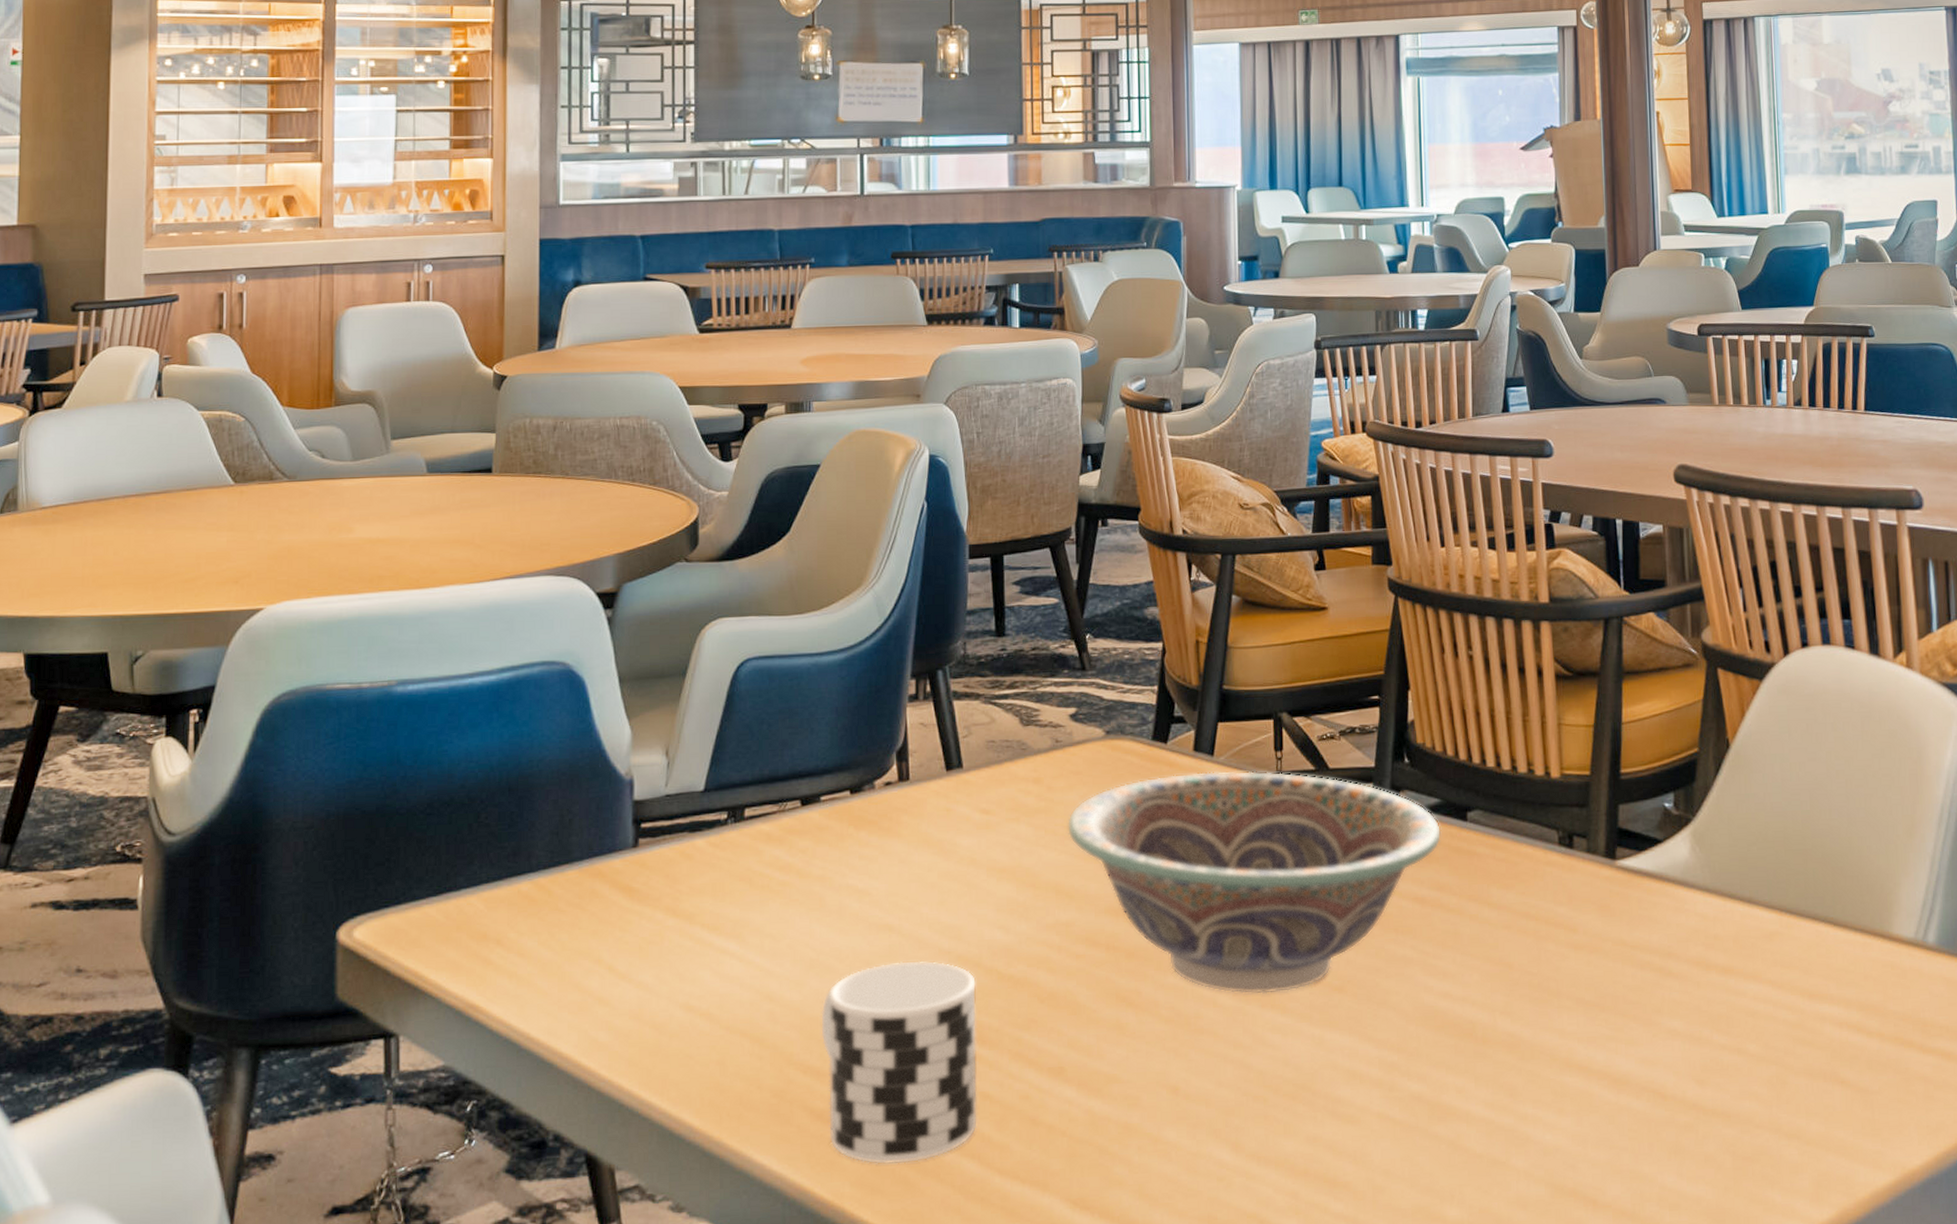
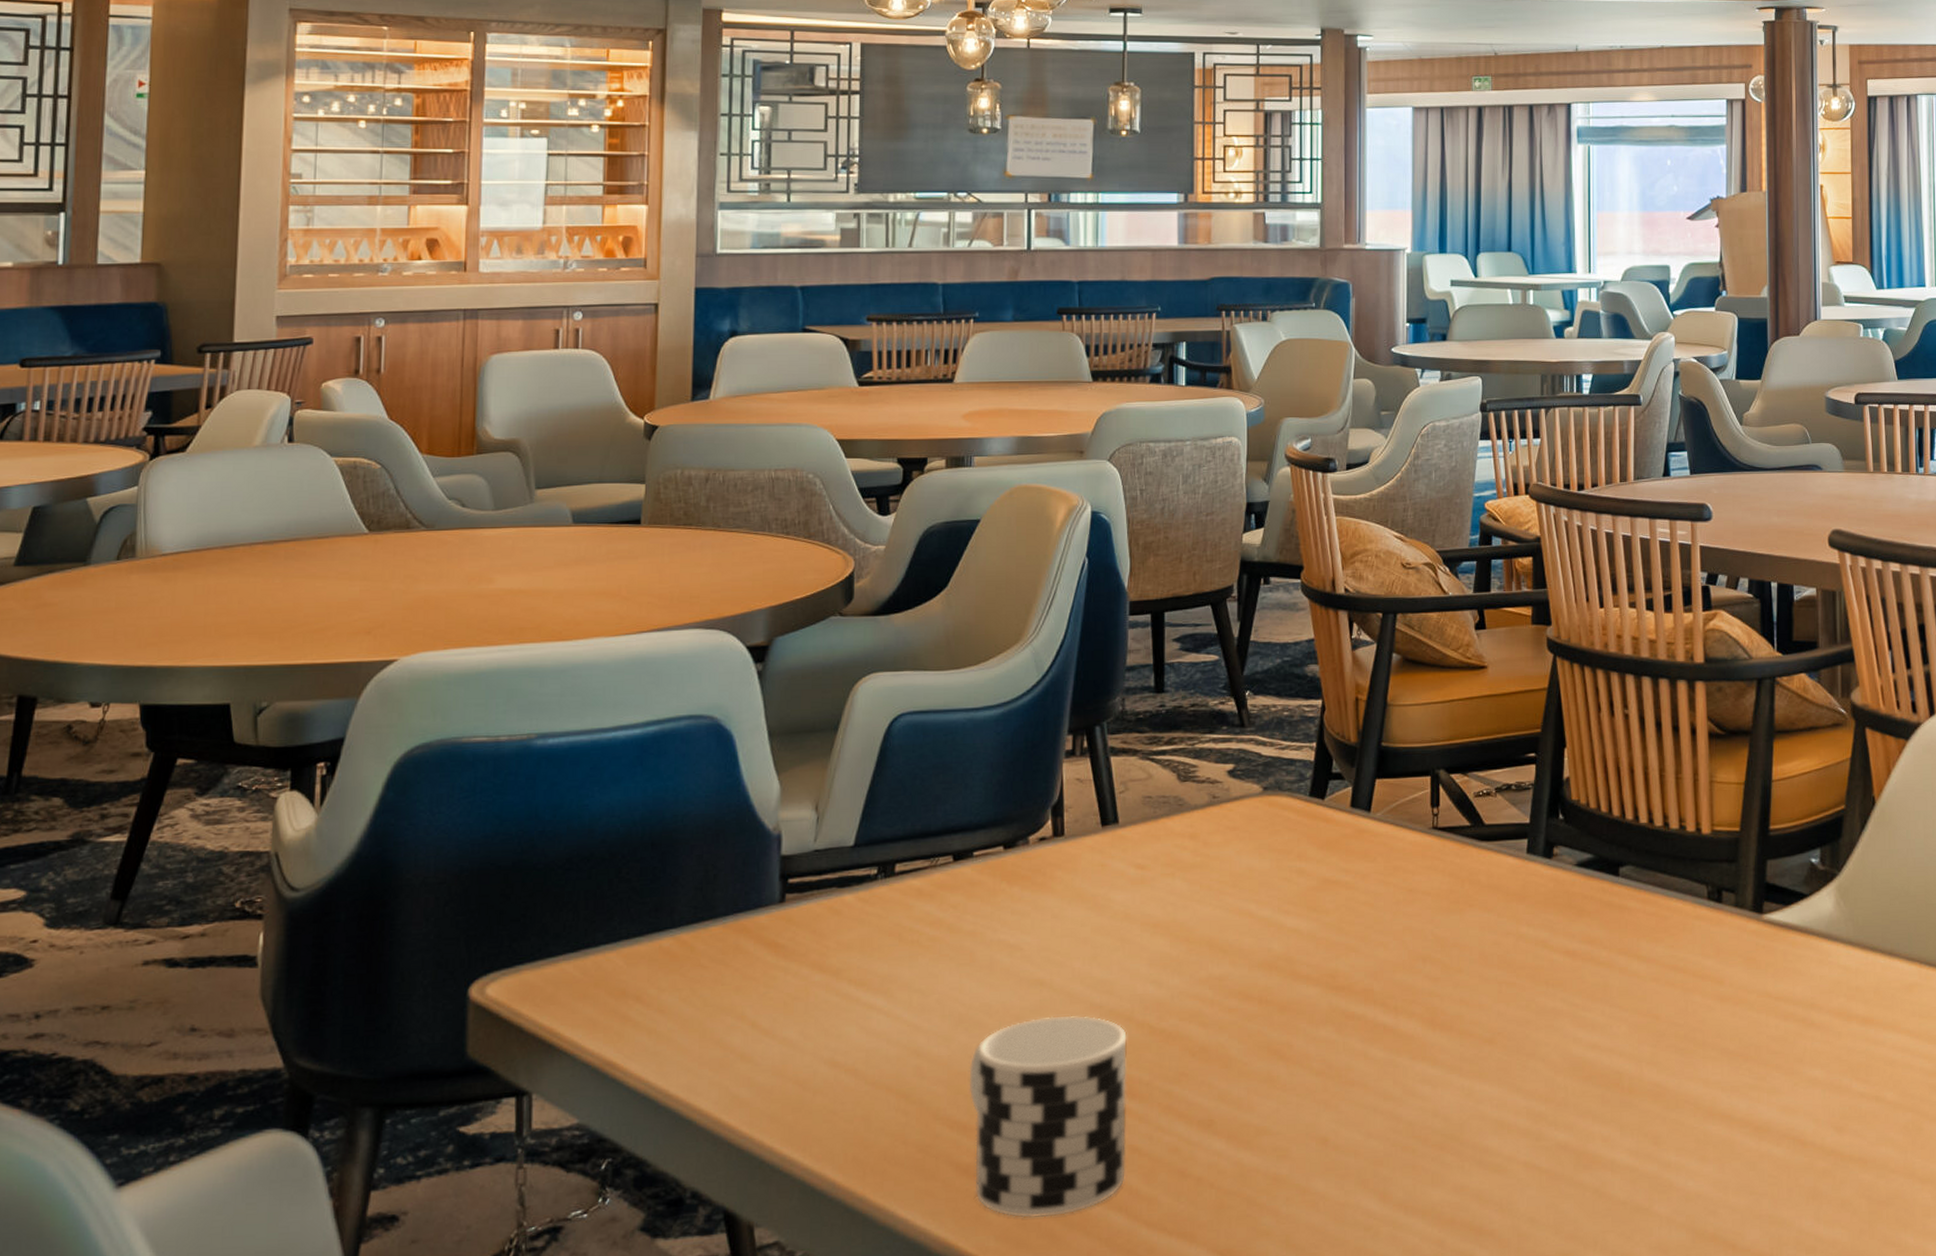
decorative bowl: present [1066,770,1442,995] -> none [1222,826,1594,1047]

